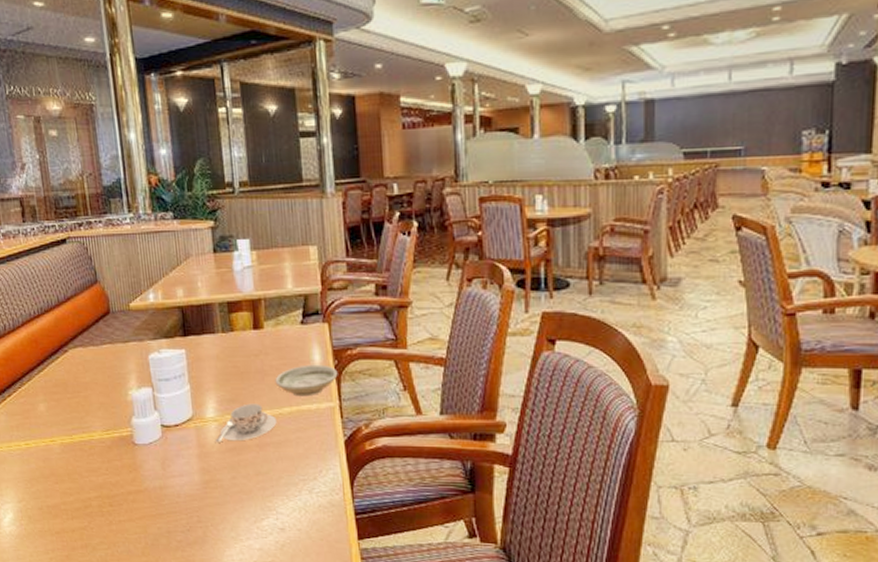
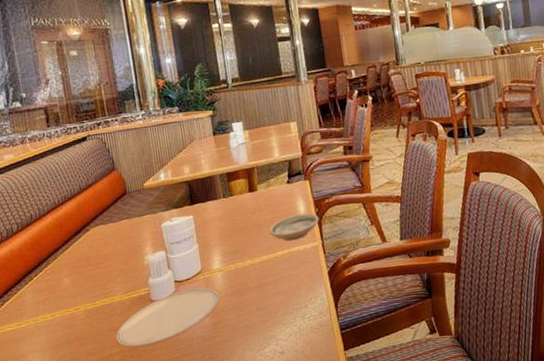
plate: none [94,437,212,495] -> present [115,287,219,348]
teacup: present [215,403,277,443] -> none [221,251,273,289]

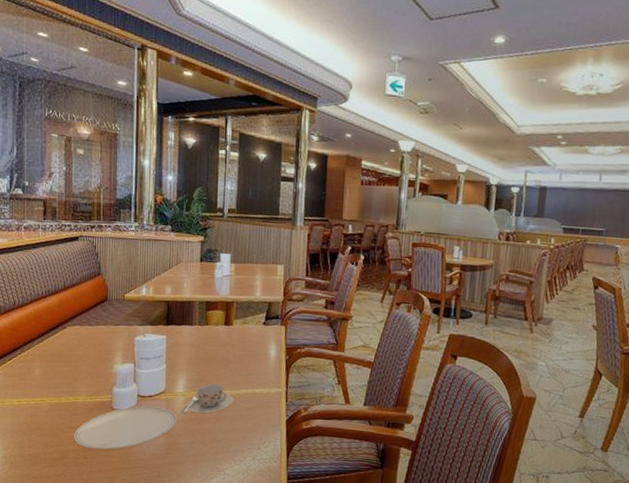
teacup: none [221,251,273,289] -> present [181,384,234,414]
saucer: present [269,213,319,241] -> none [236,357,288,382]

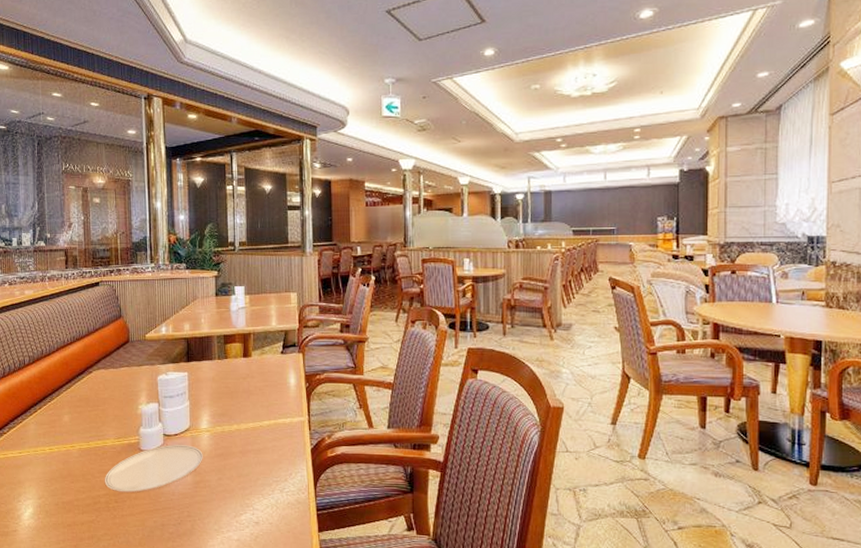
teacup: present [181,384,234,414] -> none [206,417,258,449]

